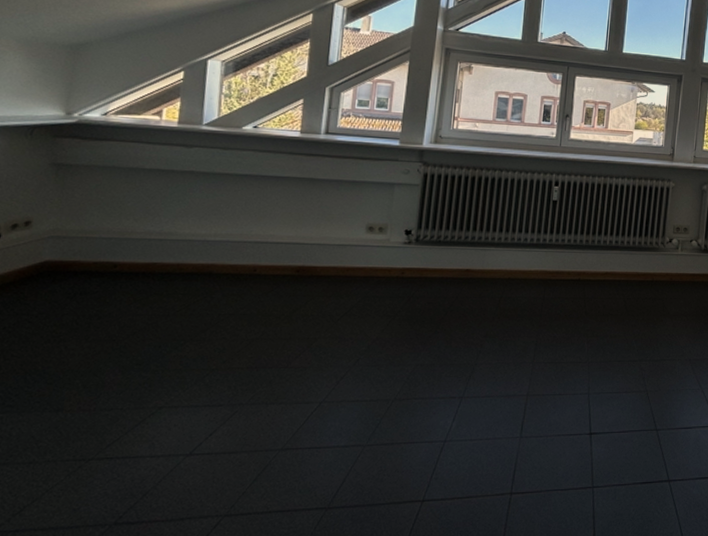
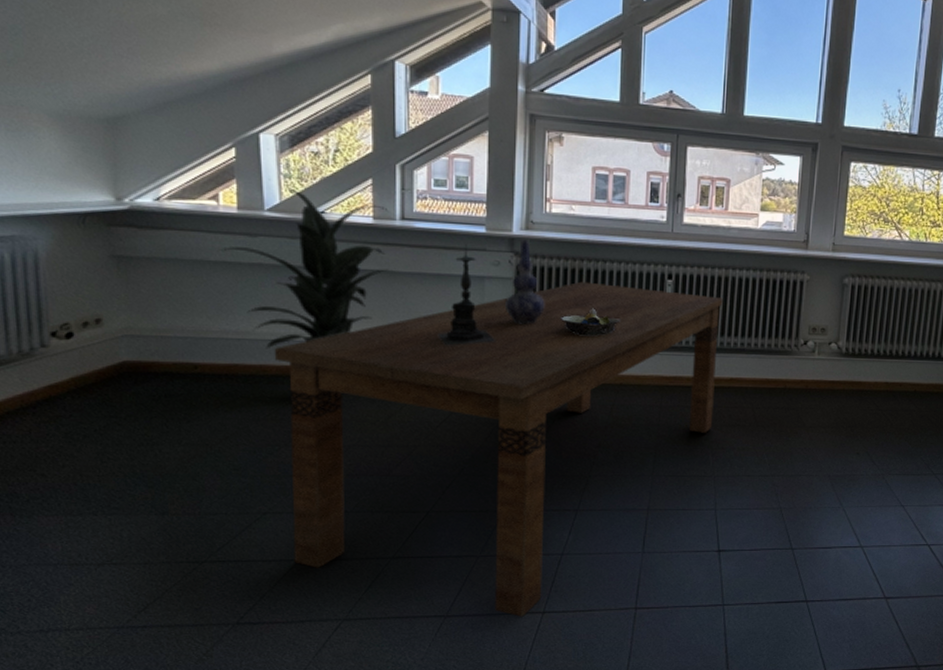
indoor plant: none [154,107,314,249] -> present [218,189,388,349]
dining table: none [183,188,601,507] -> present [274,281,723,617]
candle holder: none [347,155,400,245] -> present [437,244,496,346]
vase: none [411,150,447,225] -> present [505,238,545,325]
decorative bowl: none [459,211,512,236] -> present [561,308,621,336]

